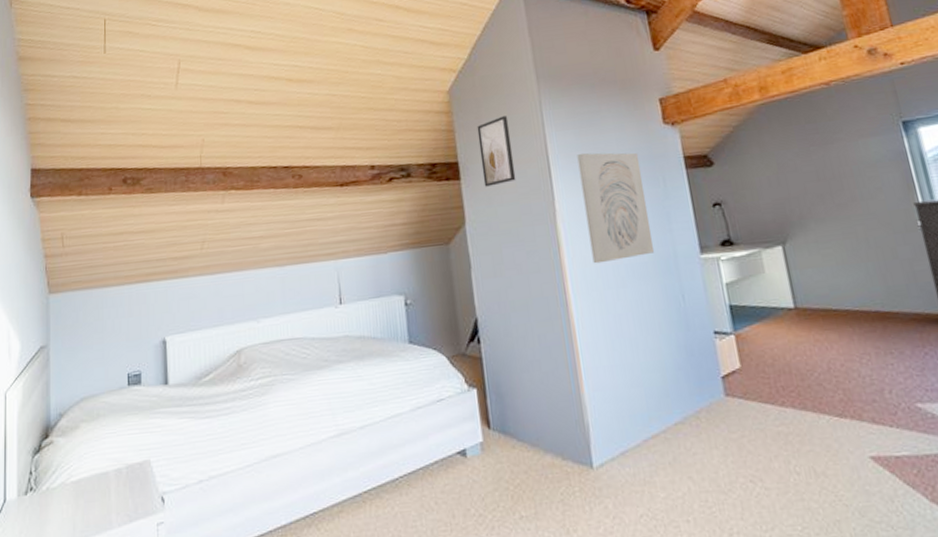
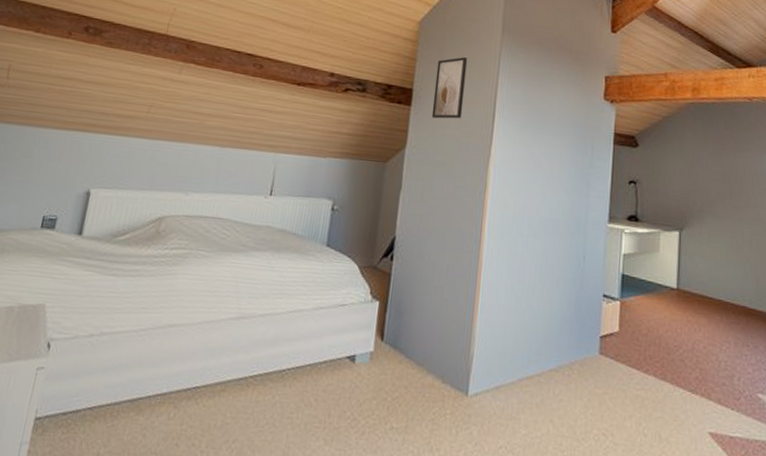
wall art: present [577,152,655,264] -> none [513,108,576,213]

